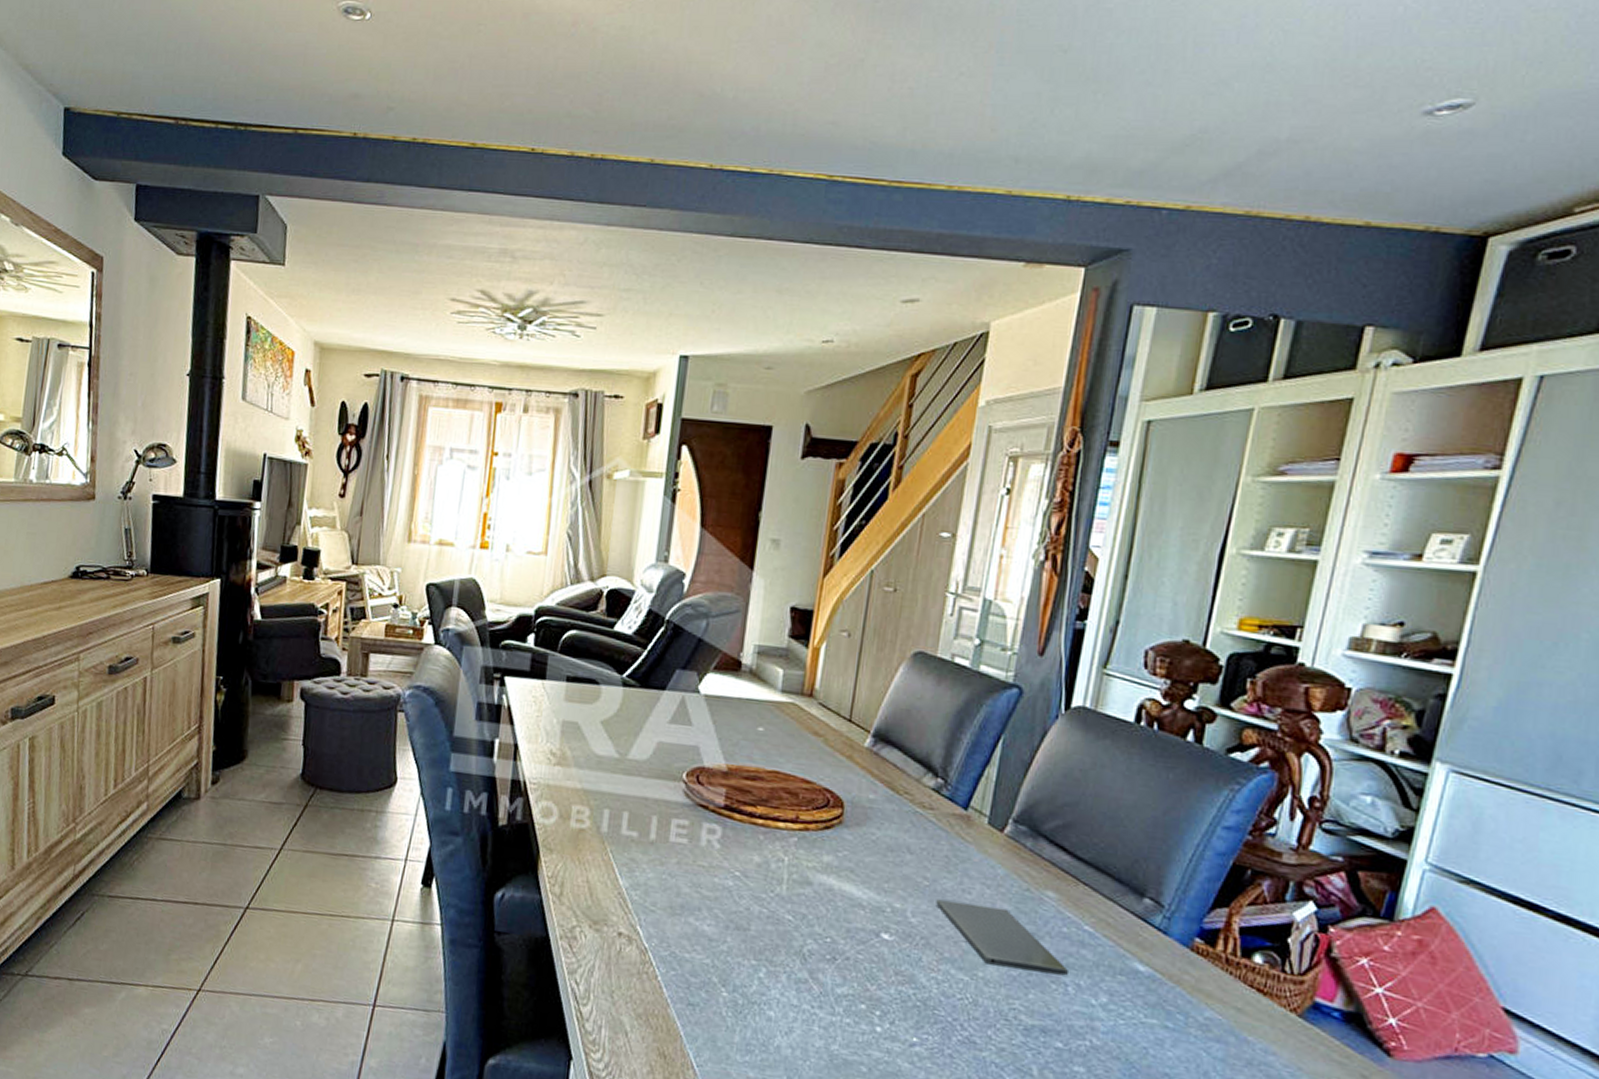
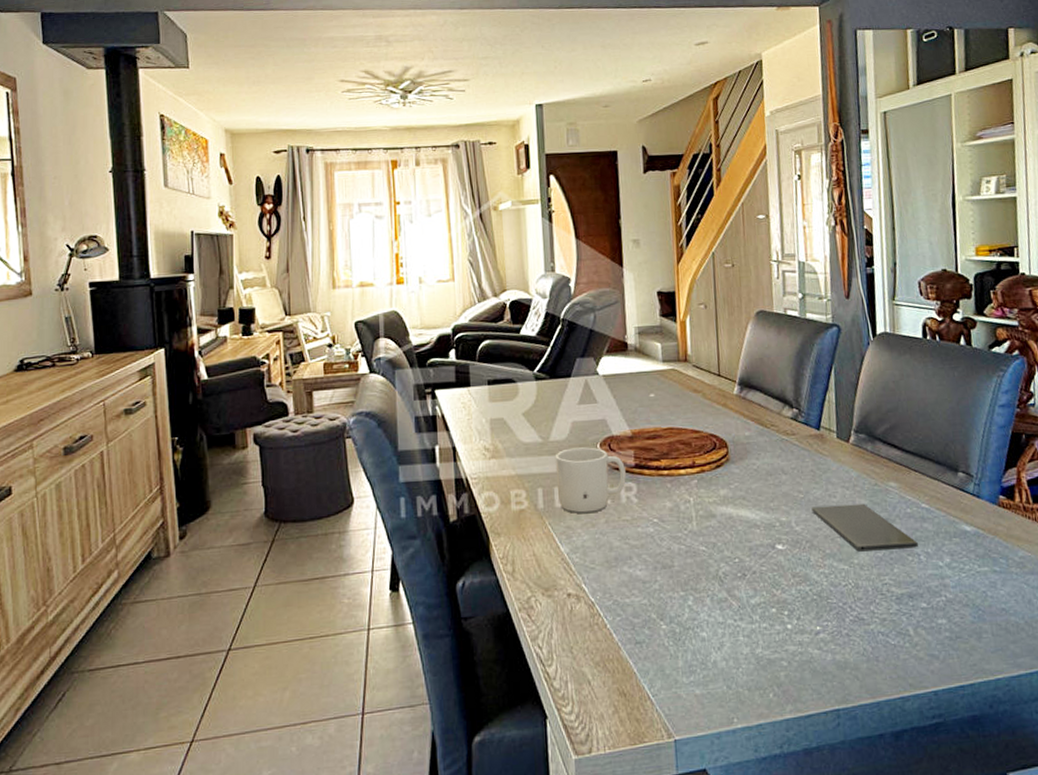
mug: none [626,771,712,850] -> present [555,447,626,514]

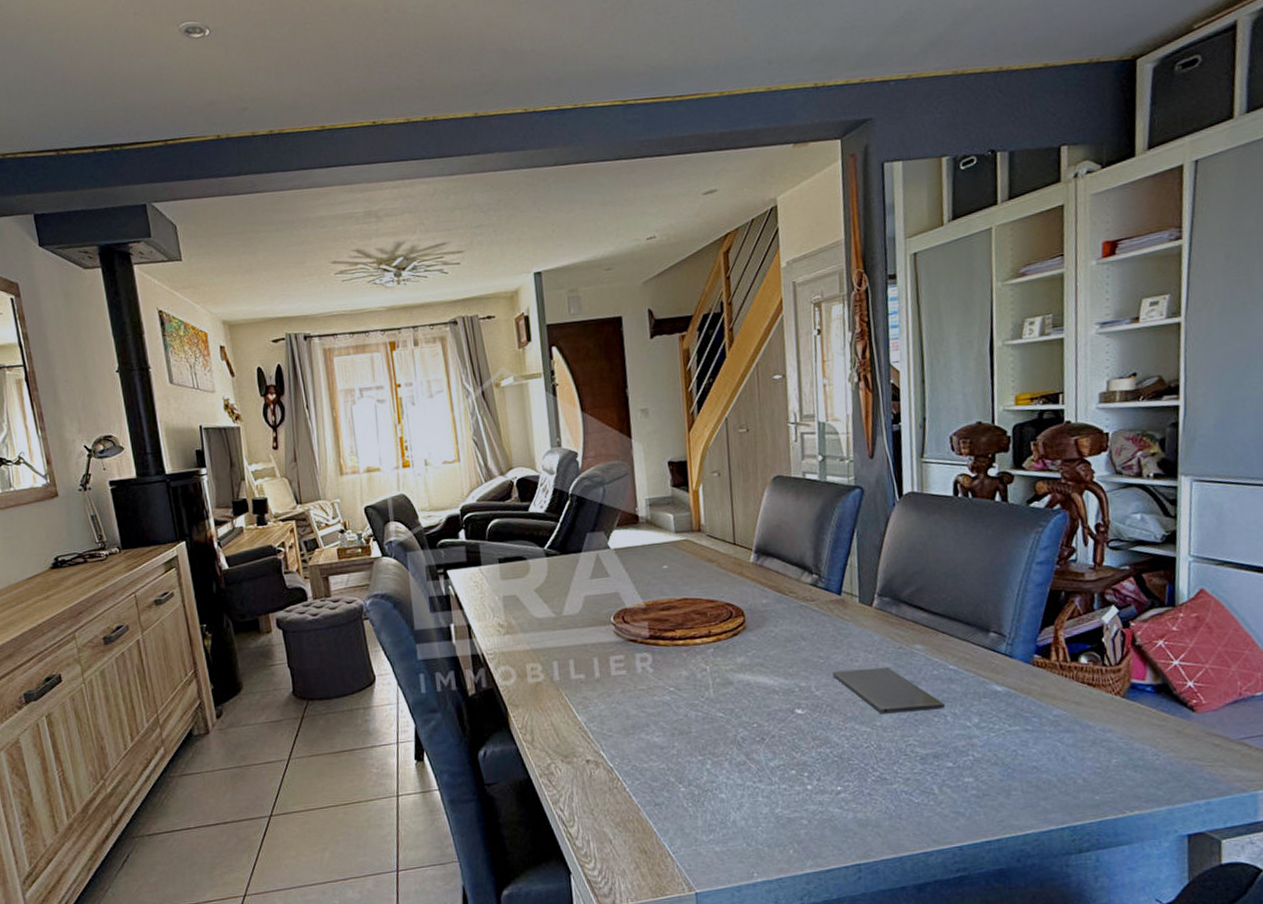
mug: present [555,447,626,514] -> none [568,620,641,685]

